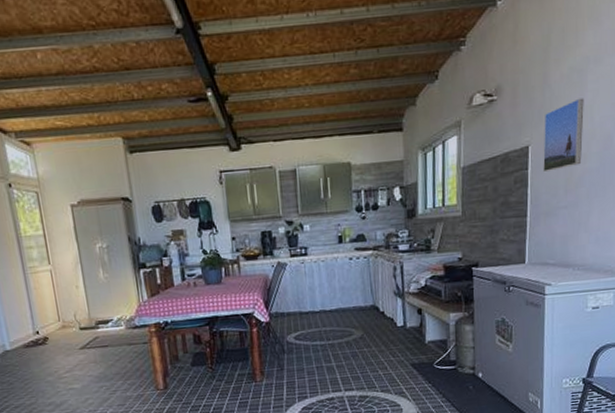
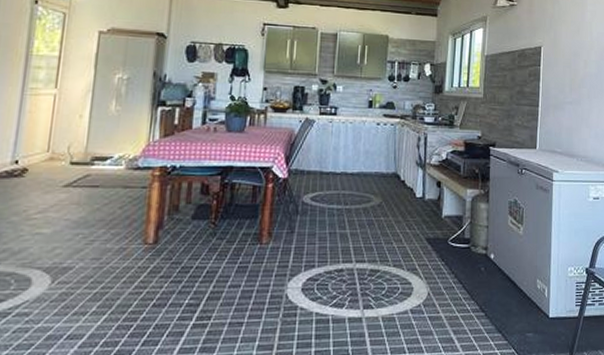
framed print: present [543,98,584,173] -> none [553,15,585,71]

